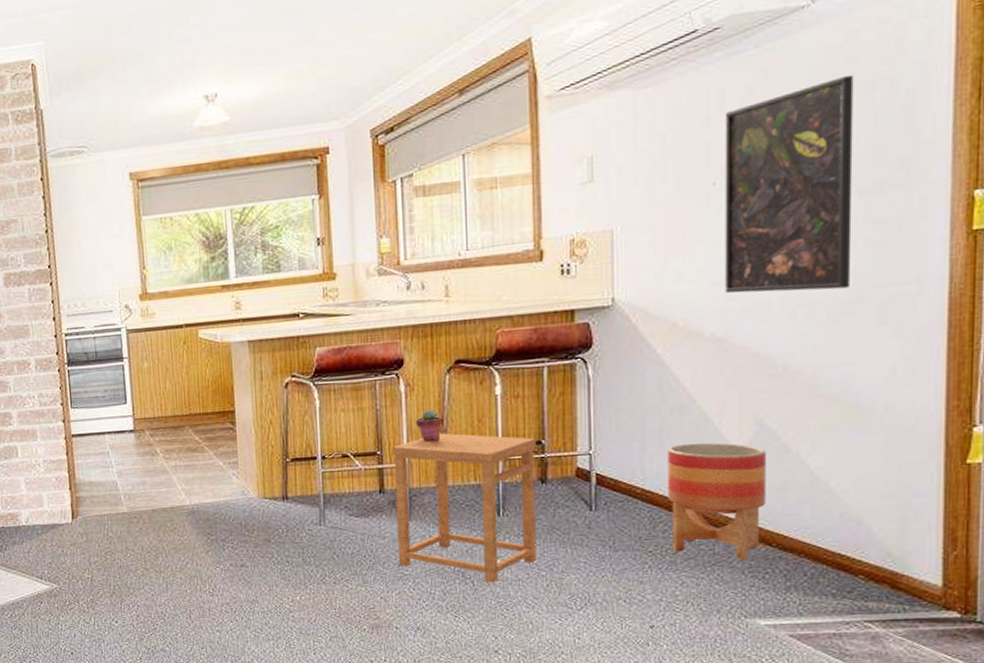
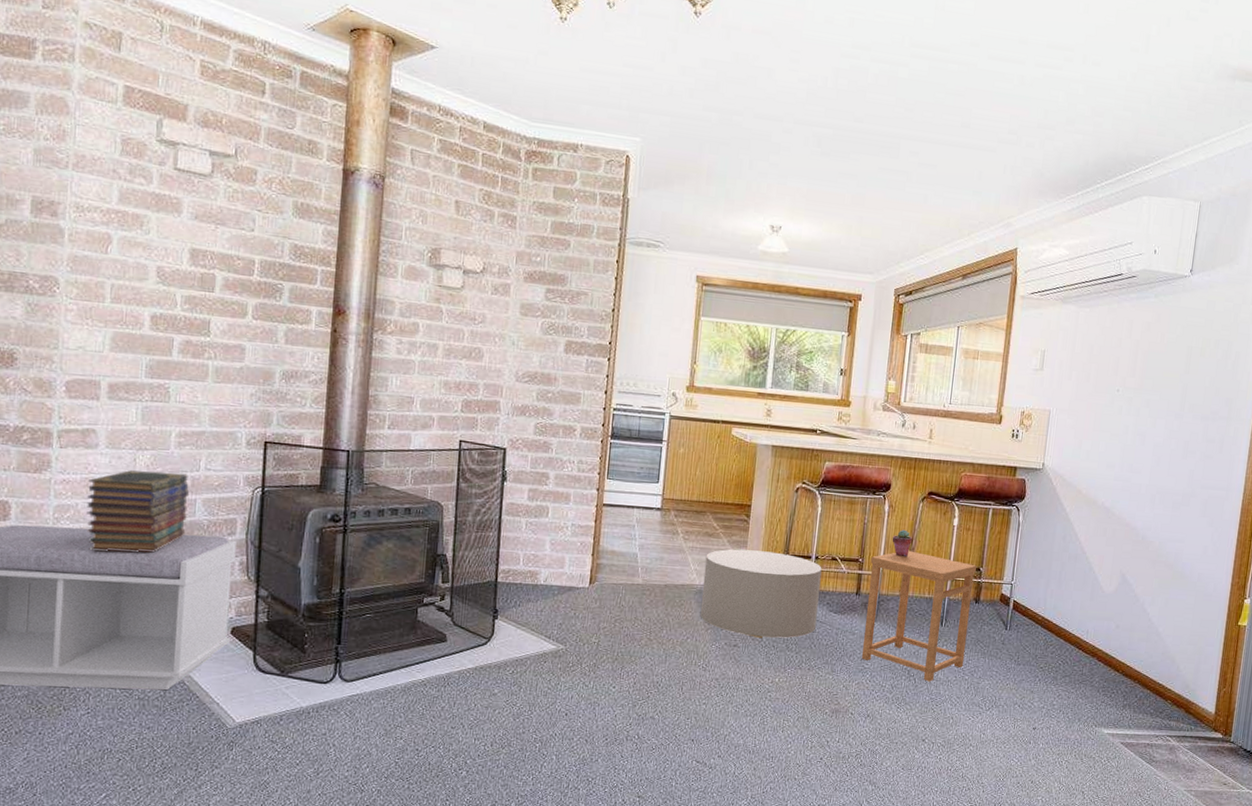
ottoman: none [192,458,335,554] -> present [700,549,822,638]
planter: present [668,442,766,560] -> none [1056,585,1124,681]
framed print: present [725,74,854,293] -> none [1114,332,1208,486]

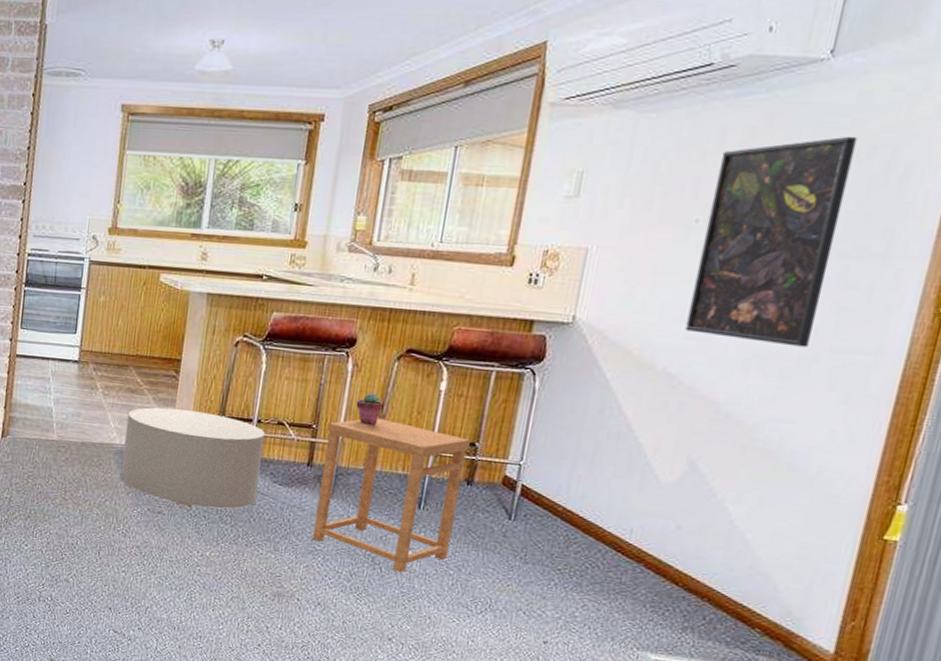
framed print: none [1114,332,1208,486] -> present [685,136,858,348]

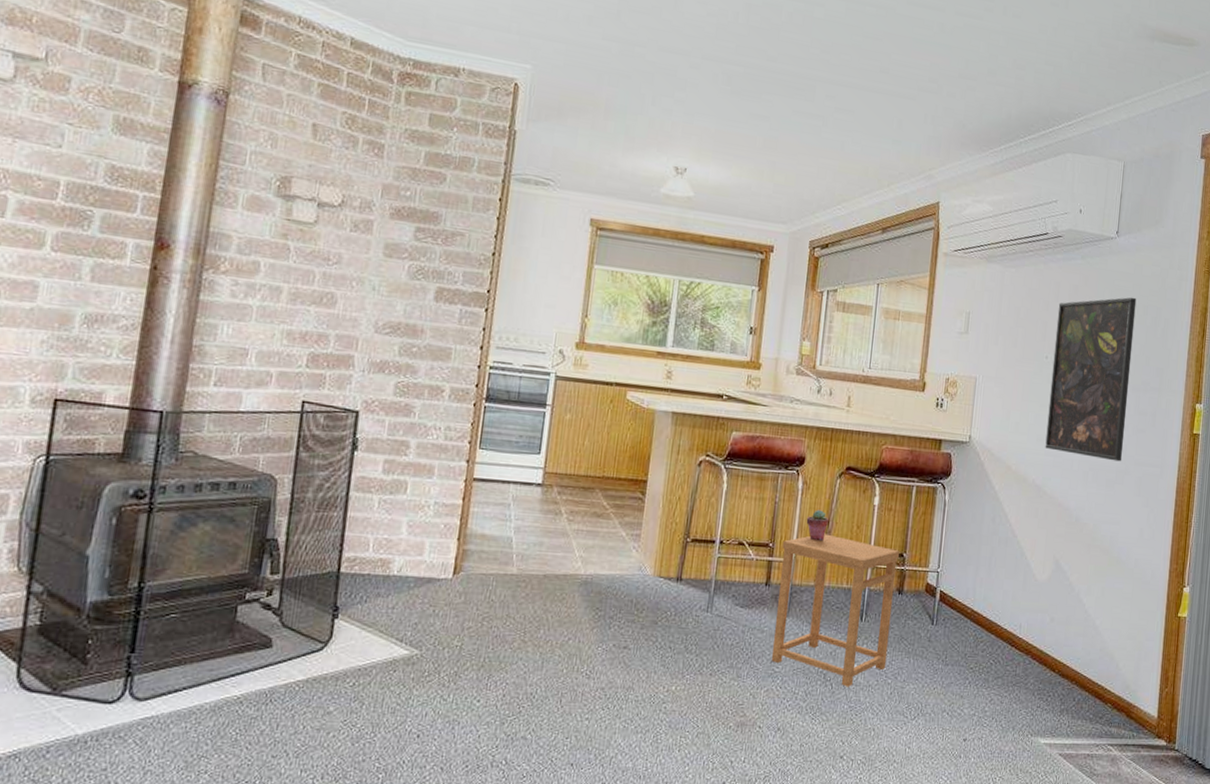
ottoman: present [120,407,265,509] -> none [584,532,727,638]

